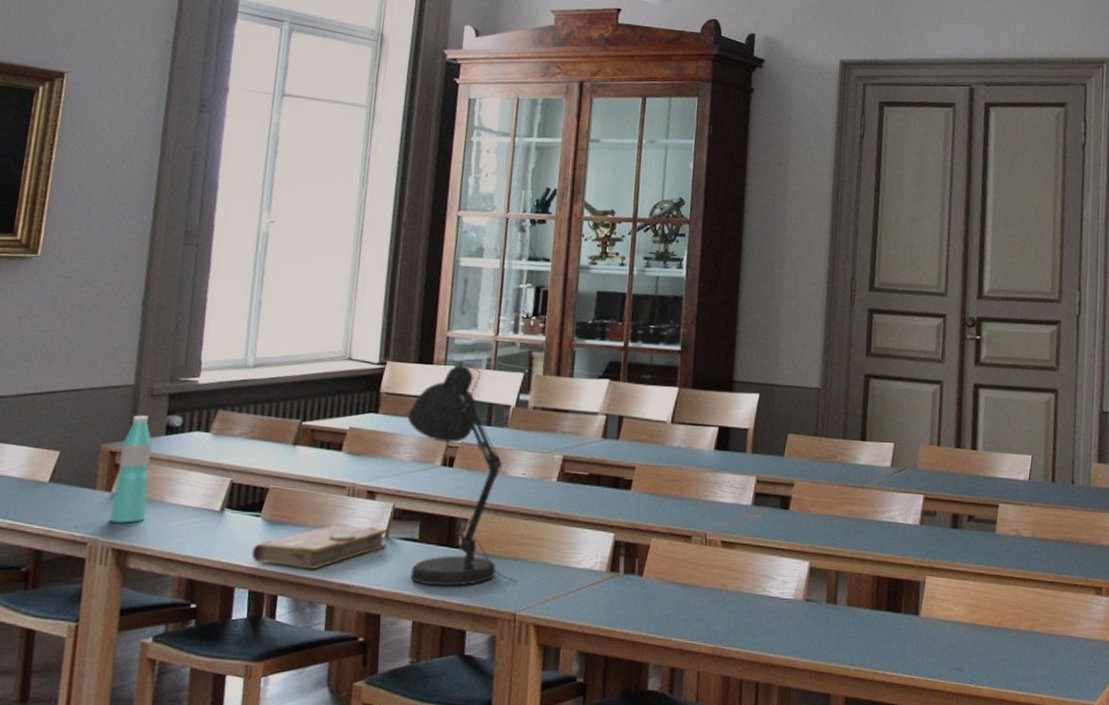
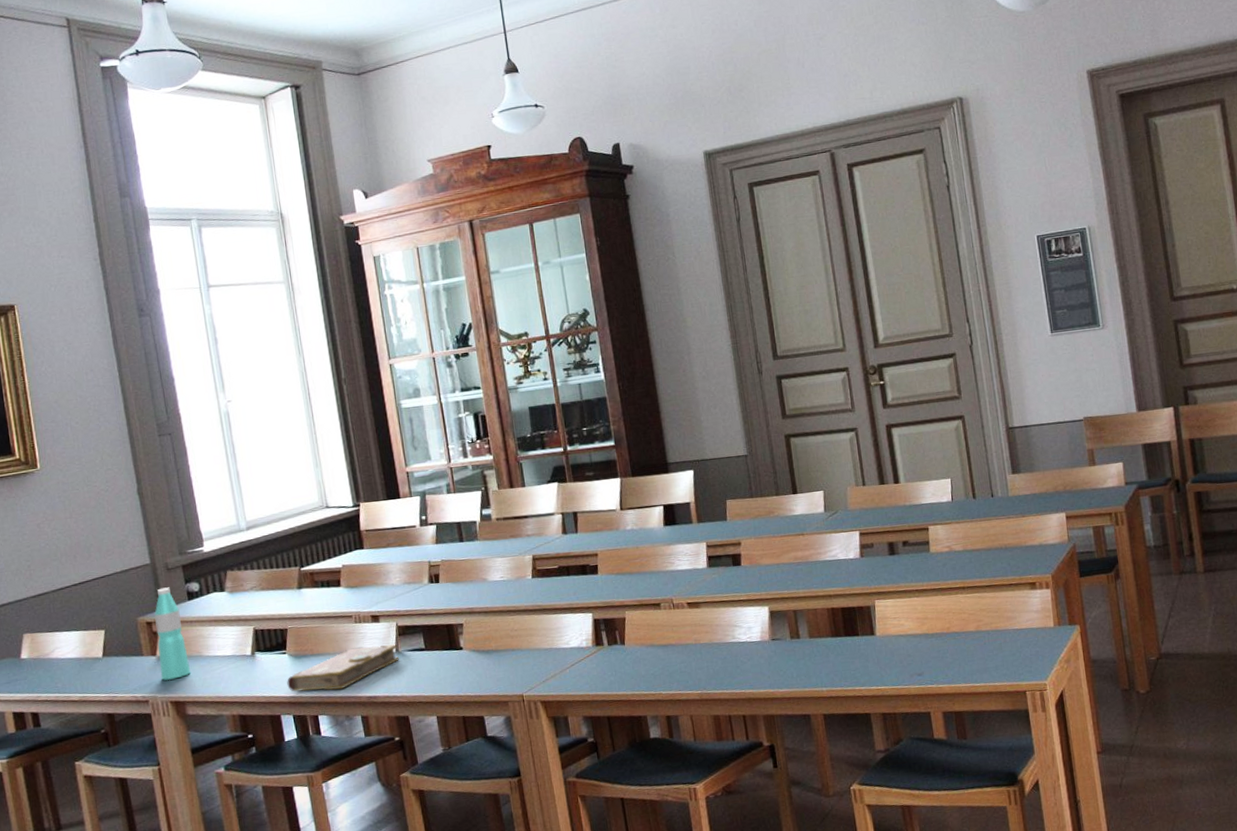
desk lamp: present [407,365,518,586] -> none [389,494,518,685]

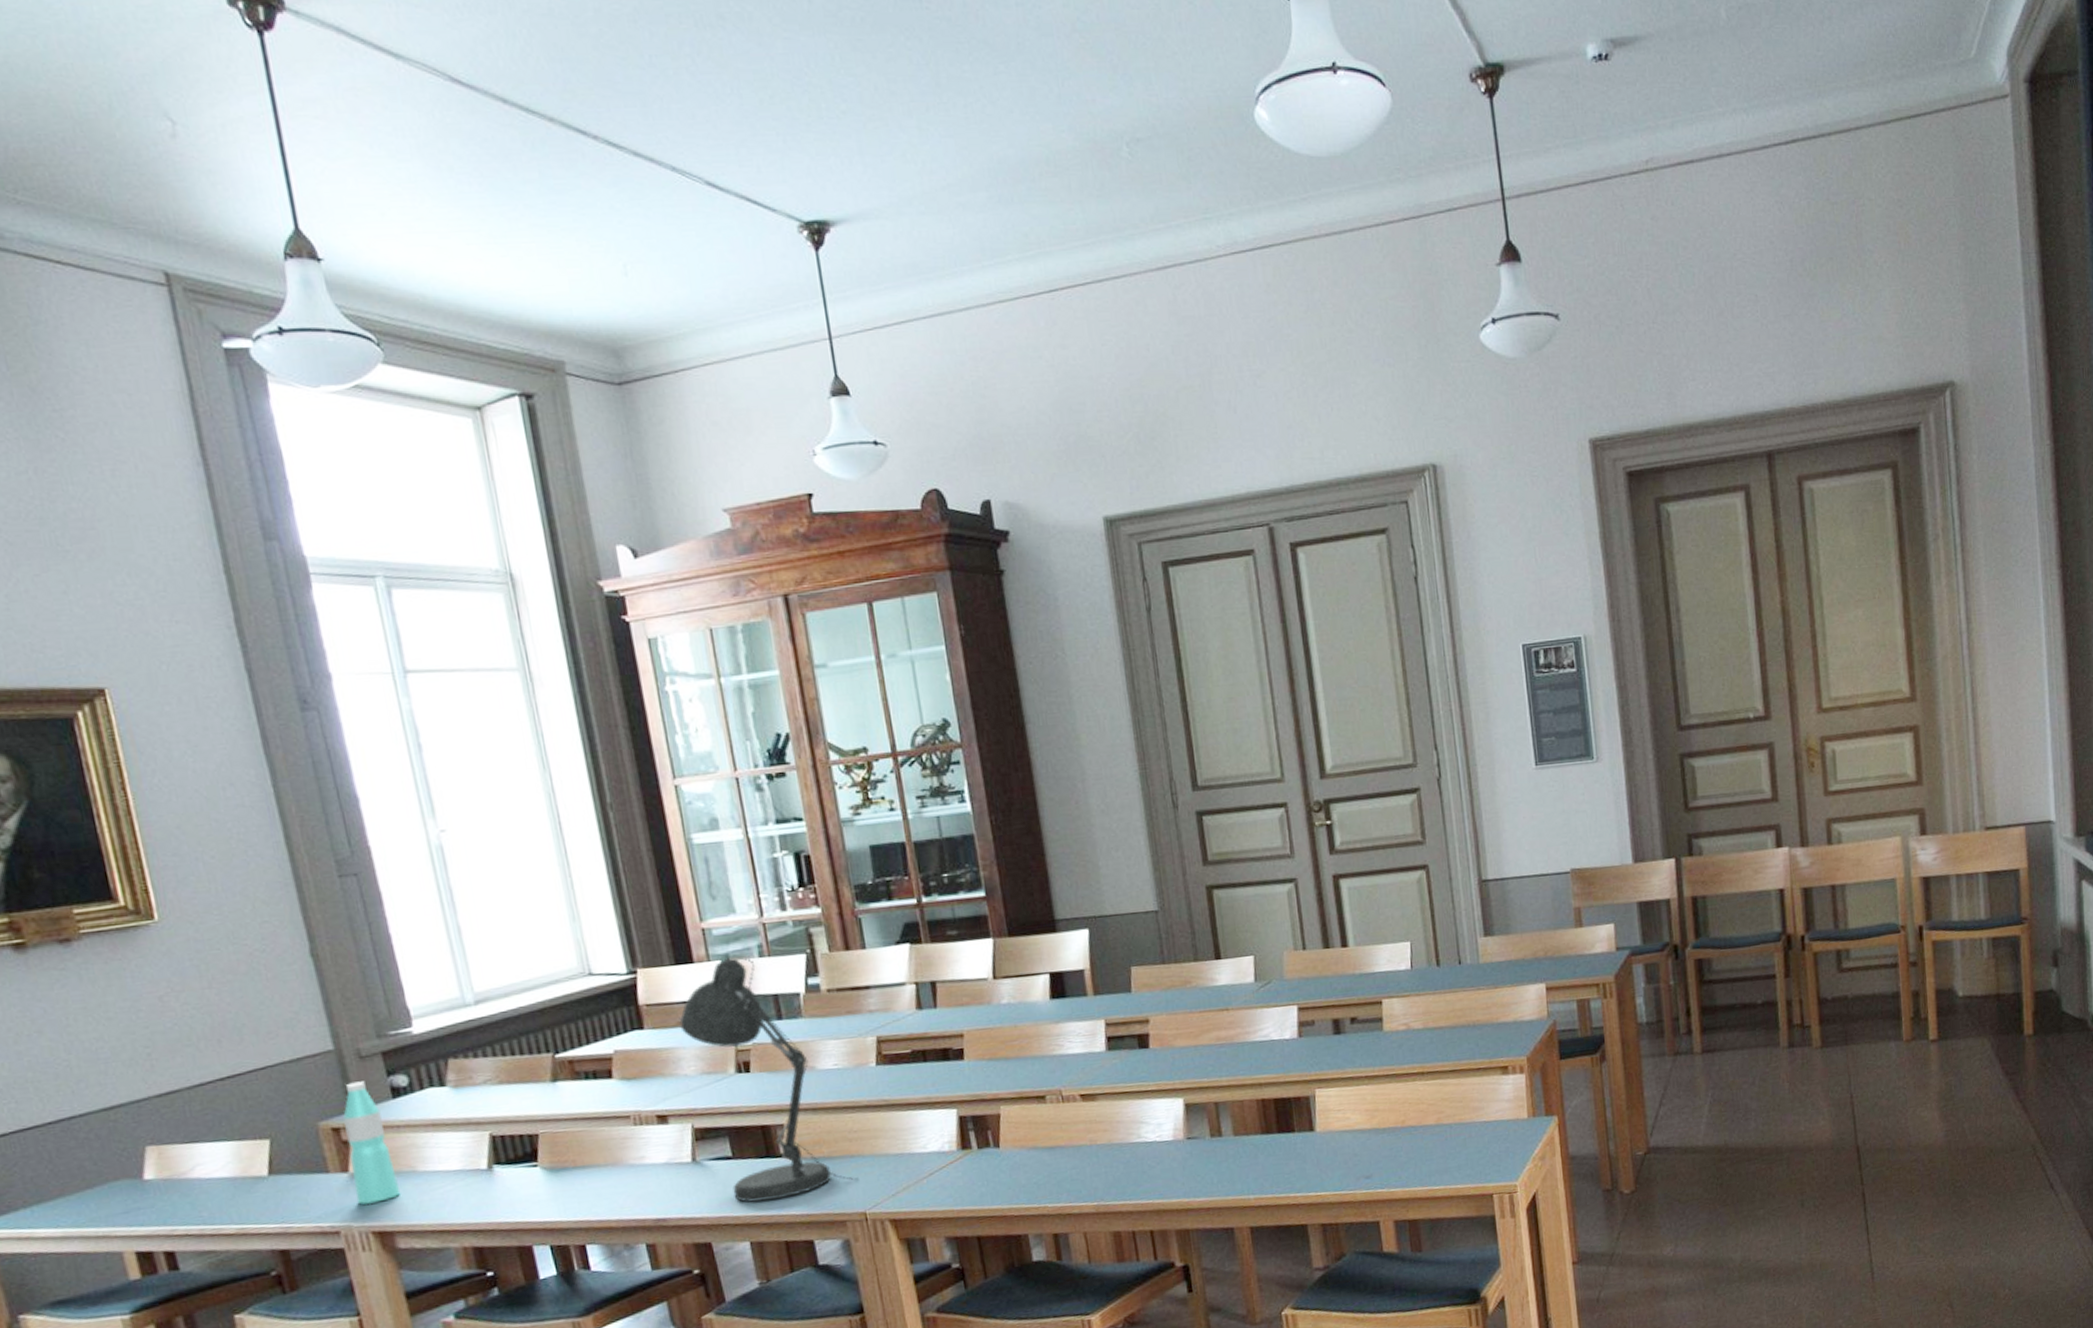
book: present [287,643,399,692] -> none [540,1151,697,1216]
desk lamp: none [389,494,518,685] -> present [679,957,859,1202]

